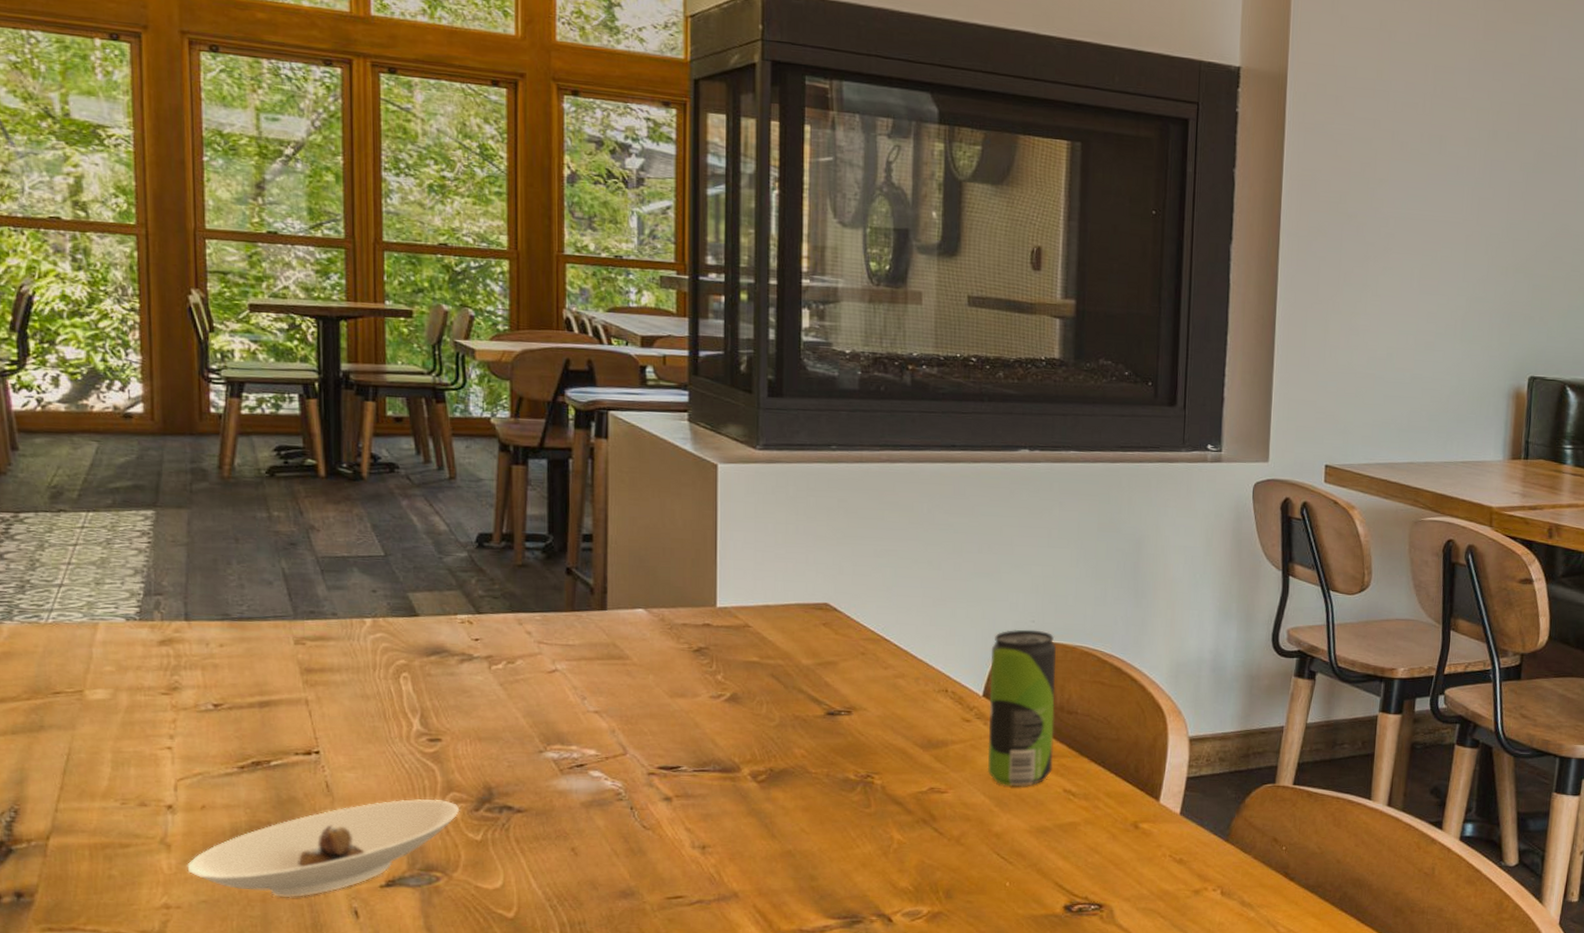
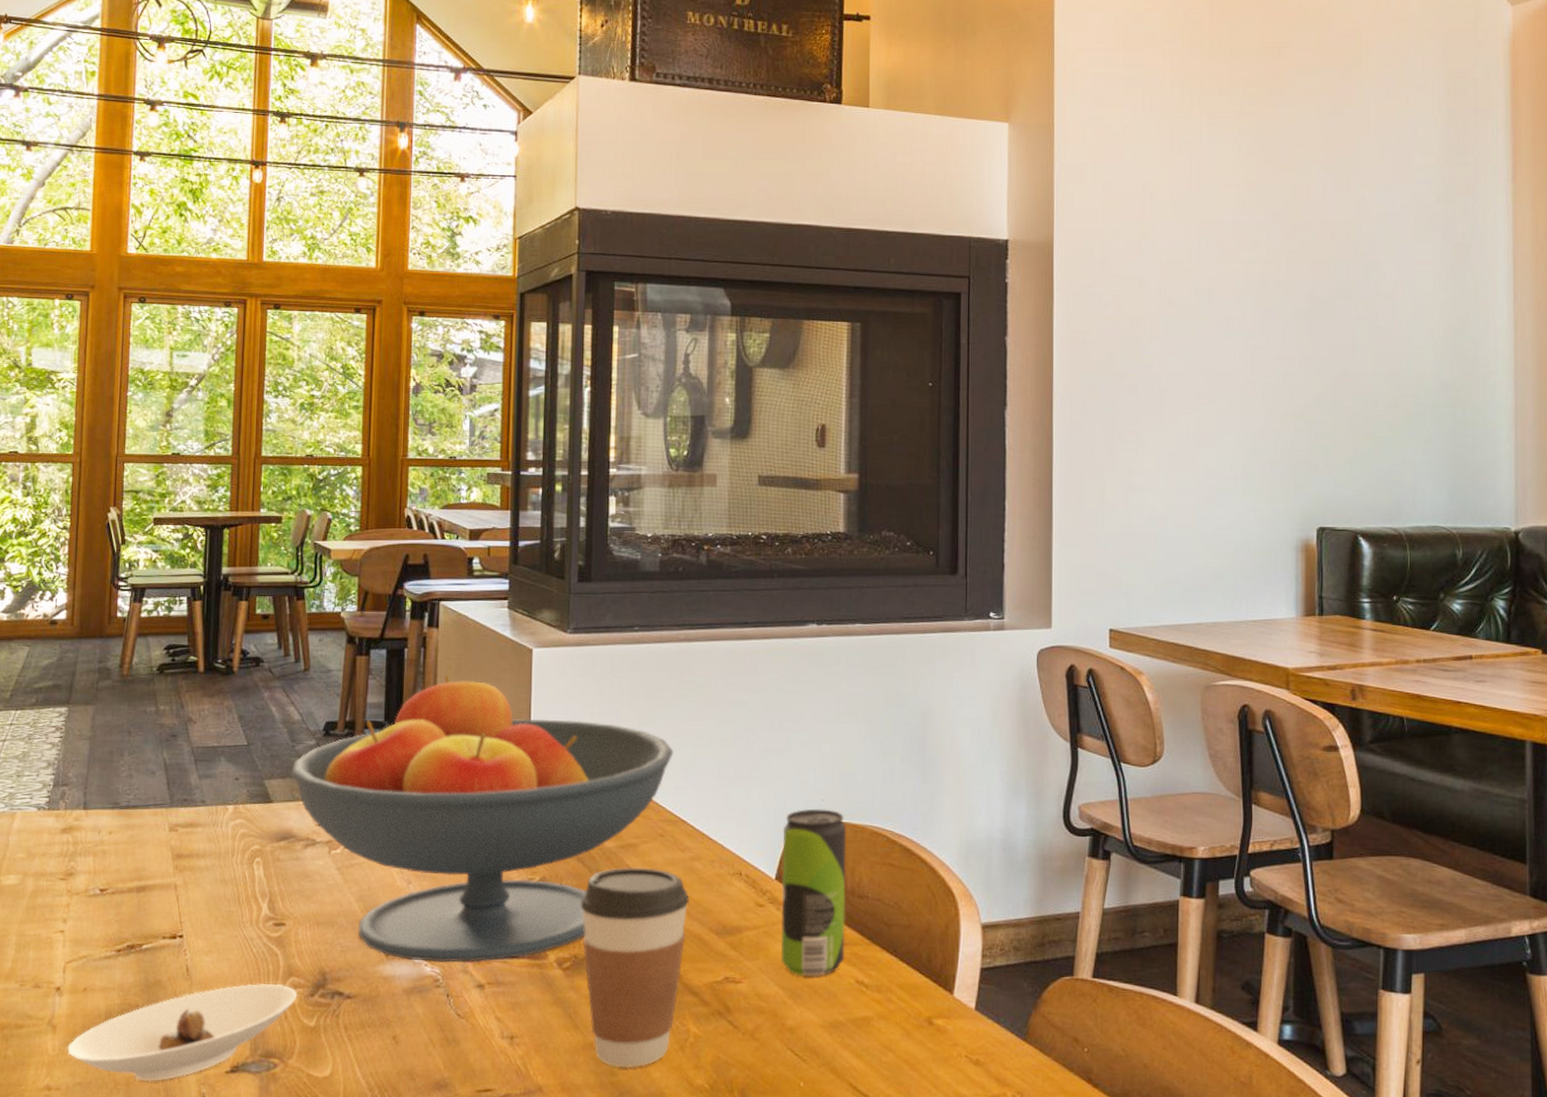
fruit bowl: none [438,488,876,776] -> present [290,674,674,962]
coffee cup: none [775,683,894,873] -> present [580,867,690,1068]

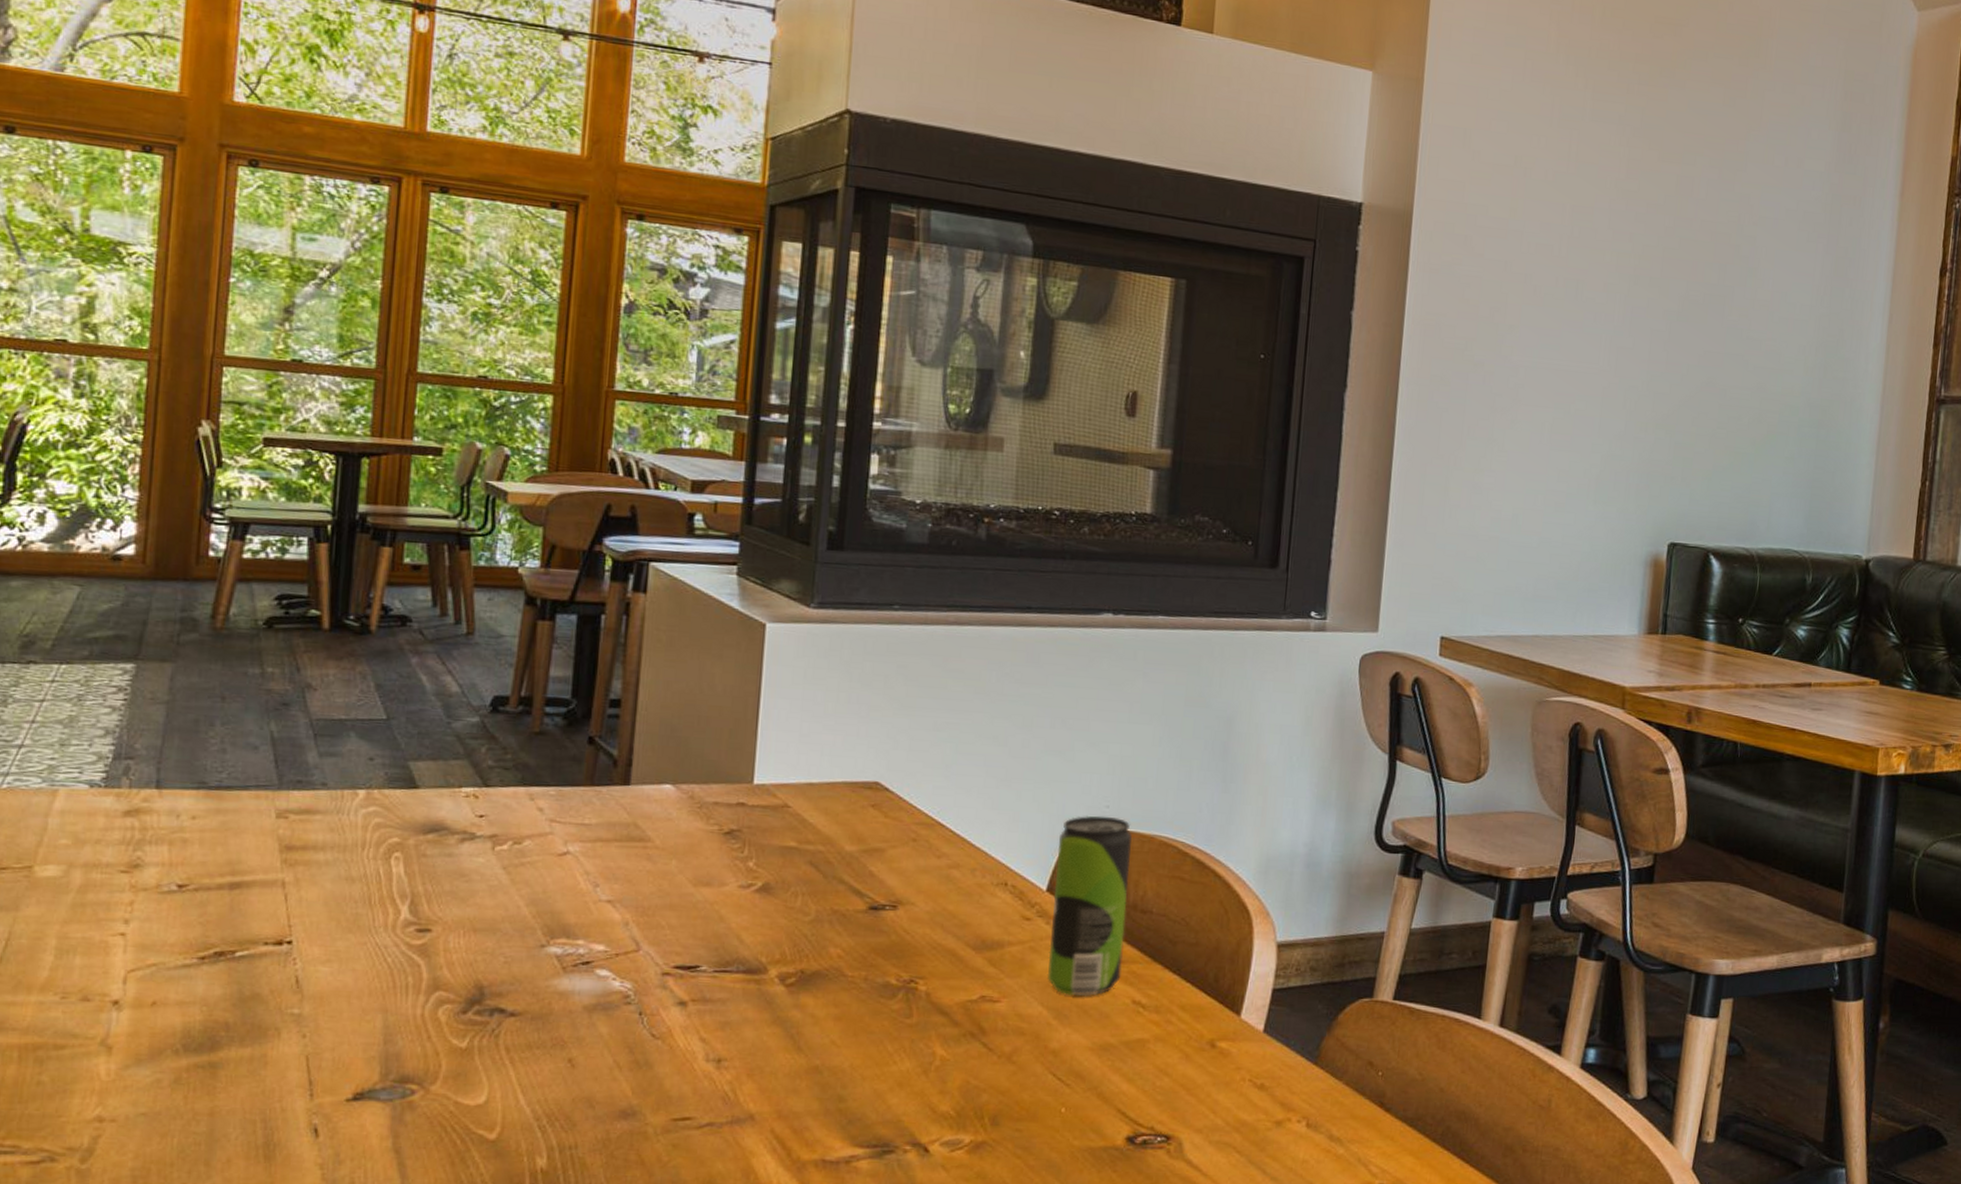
saucer: present [67,983,298,1082] -> none [128,998,446,1112]
fruit bowl: present [290,674,674,962] -> none [443,648,934,977]
coffee cup: present [580,867,690,1068] -> none [811,873,945,1093]

